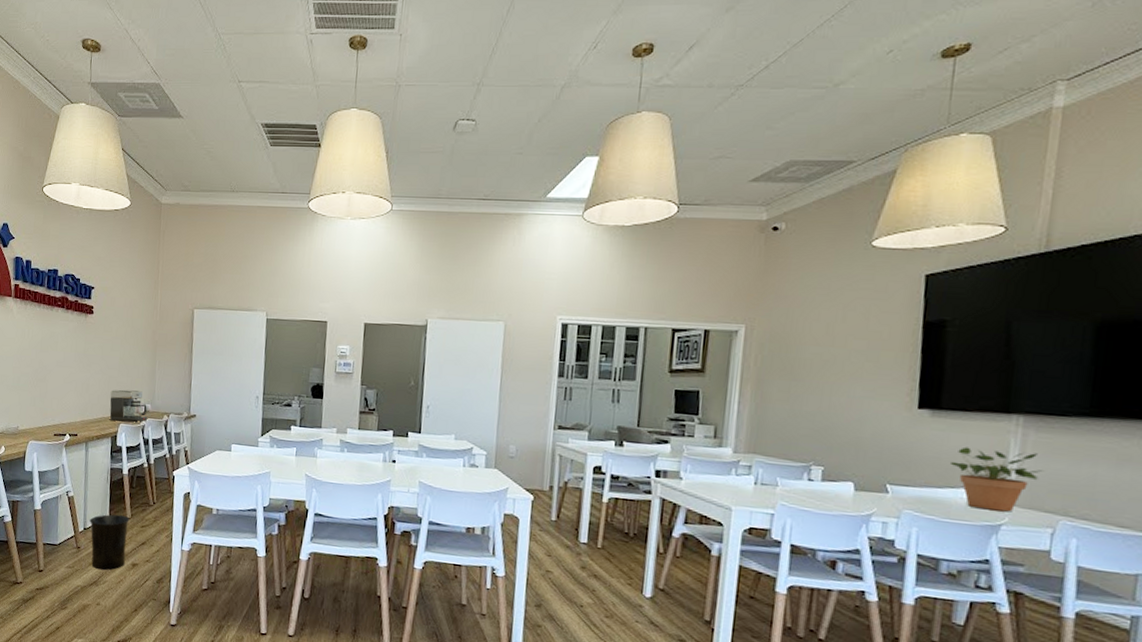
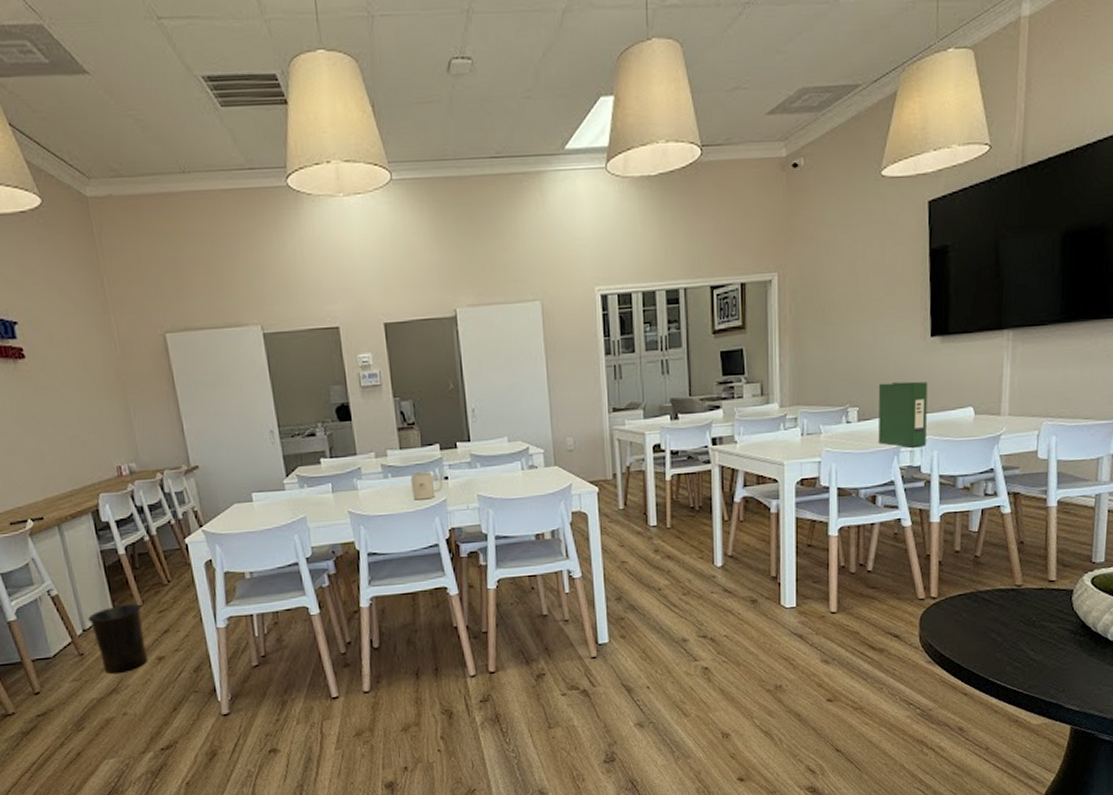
coffee maker: present [109,389,147,422] -> none [75,448,135,492]
mug: none [362,452,390,477] -> present [410,472,443,500]
binder: none [844,447,911,521] -> present [878,381,928,448]
potted plant: present [951,446,1043,512] -> none [960,364,1029,424]

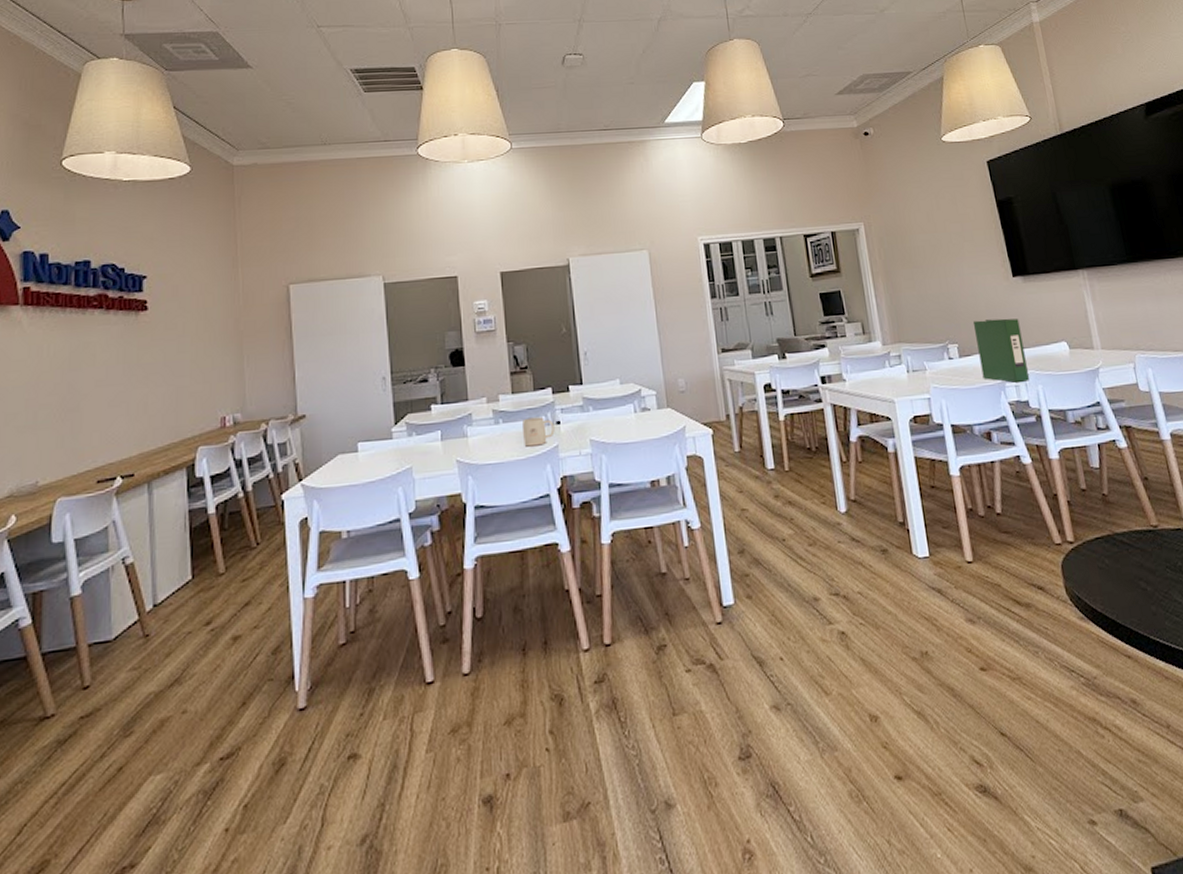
waste bin: present [88,604,148,674] -> none [162,571,223,659]

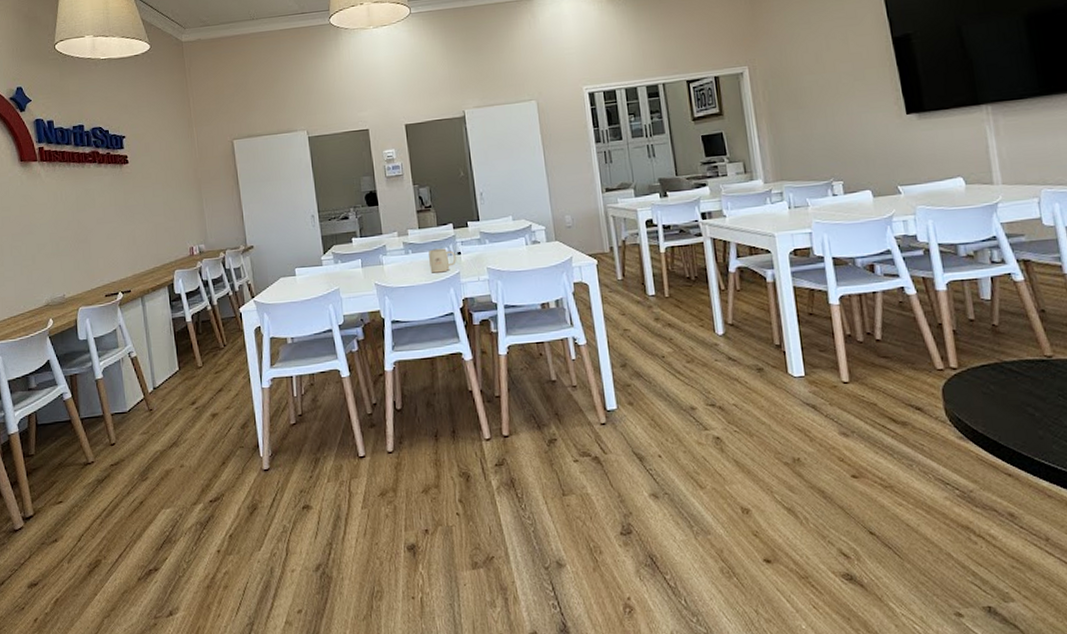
binder: present [972,318,1029,383] -> none [860,155,919,218]

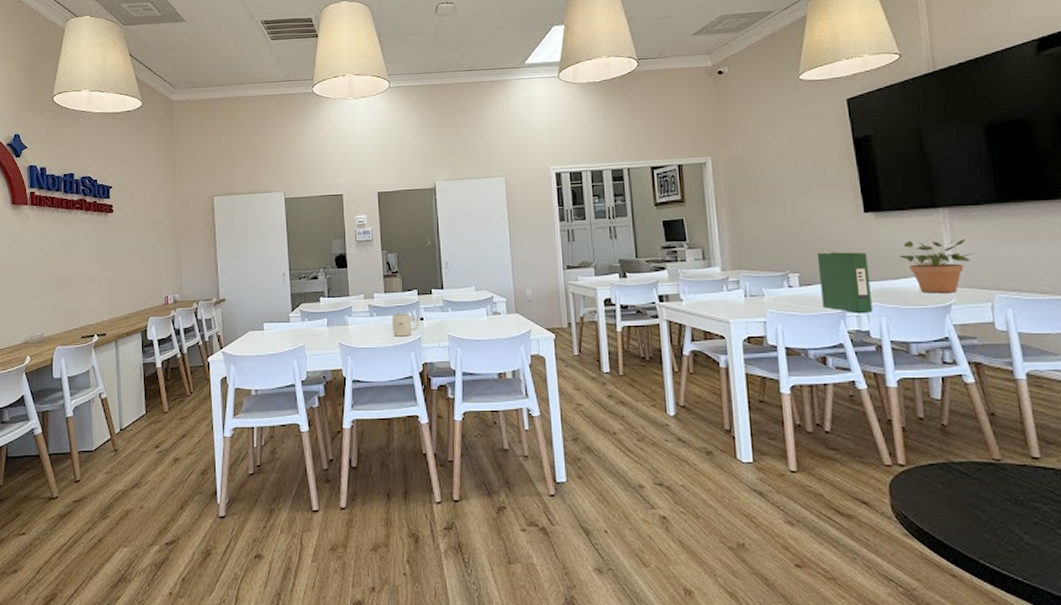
binder: none [860,155,919,218] -> present [816,252,872,313]
potted plant: none [944,135,1018,193] -> present [900,239,973,293]

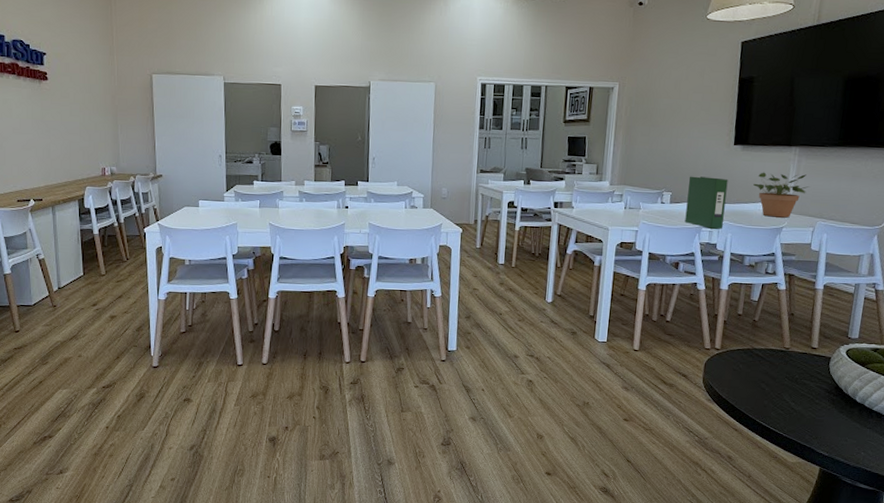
mug: present [391,313,419,337] -> none [319,200,344,222]

